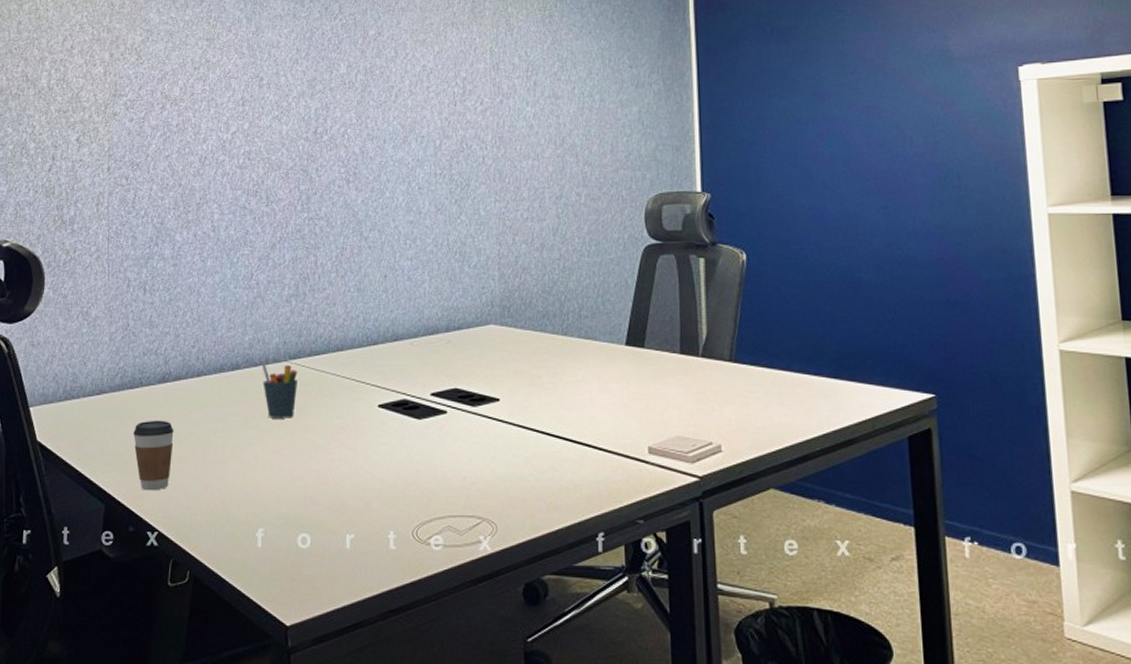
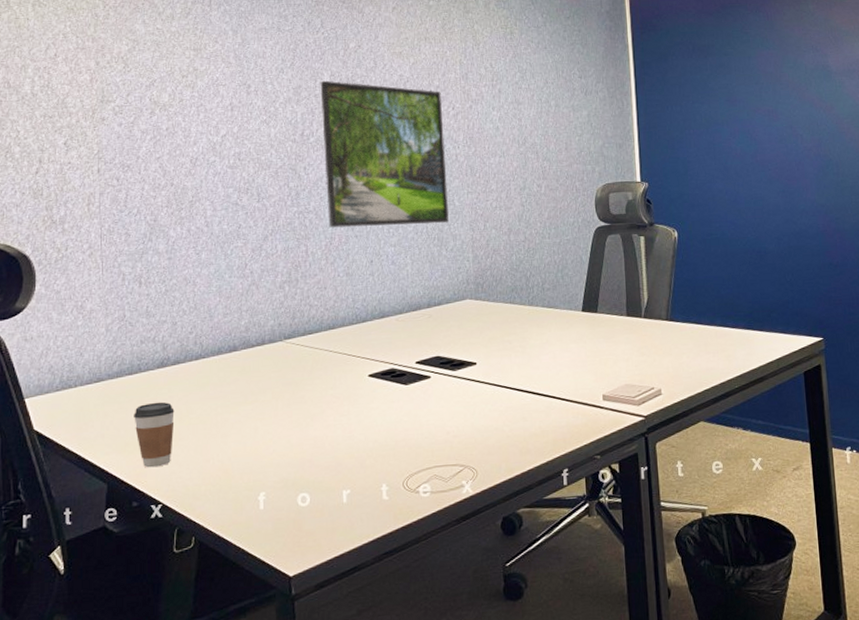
pen holder: present [261,362,297,418] -> none [258,342,293,393]
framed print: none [336,72,472,237] -> present [320,80,449,228]

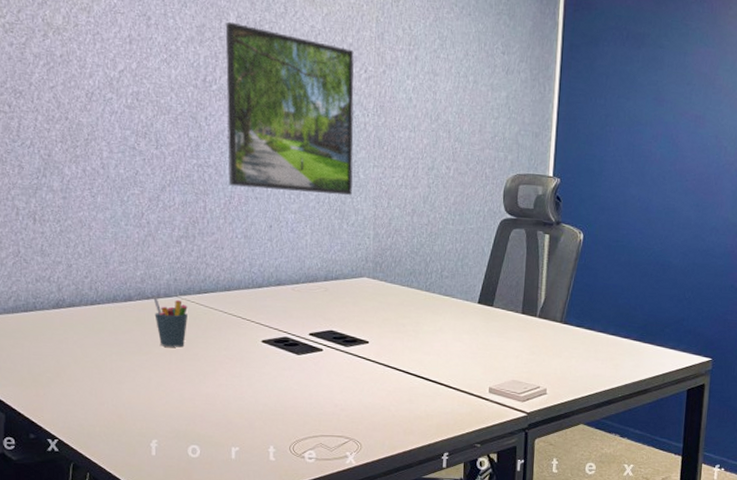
coffee cup: present [134,401,175,468] -> none [30,341,70,404]
pen holder: none [258,342,293,393] -> present [153,295,188,347]

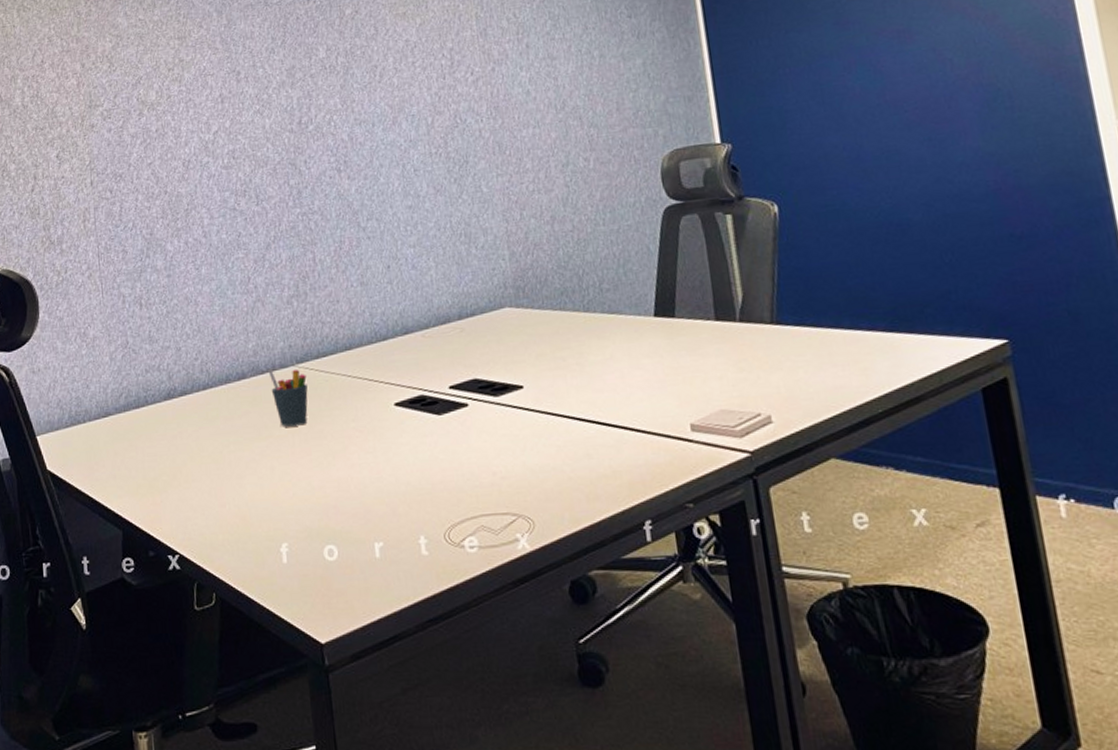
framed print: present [225,21,354,195] -> none [315,54,476,230]

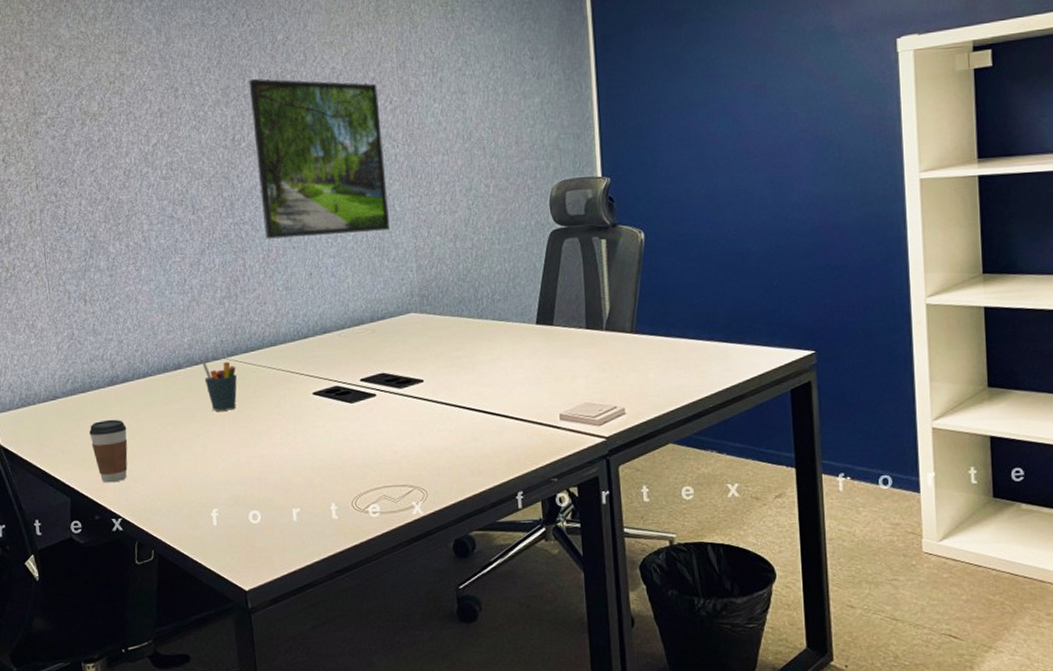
coffee cup: none [144,438,186,513] -> present [89,419,128,483]
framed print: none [315,54,476,230] -> present [248,78,390,239]

